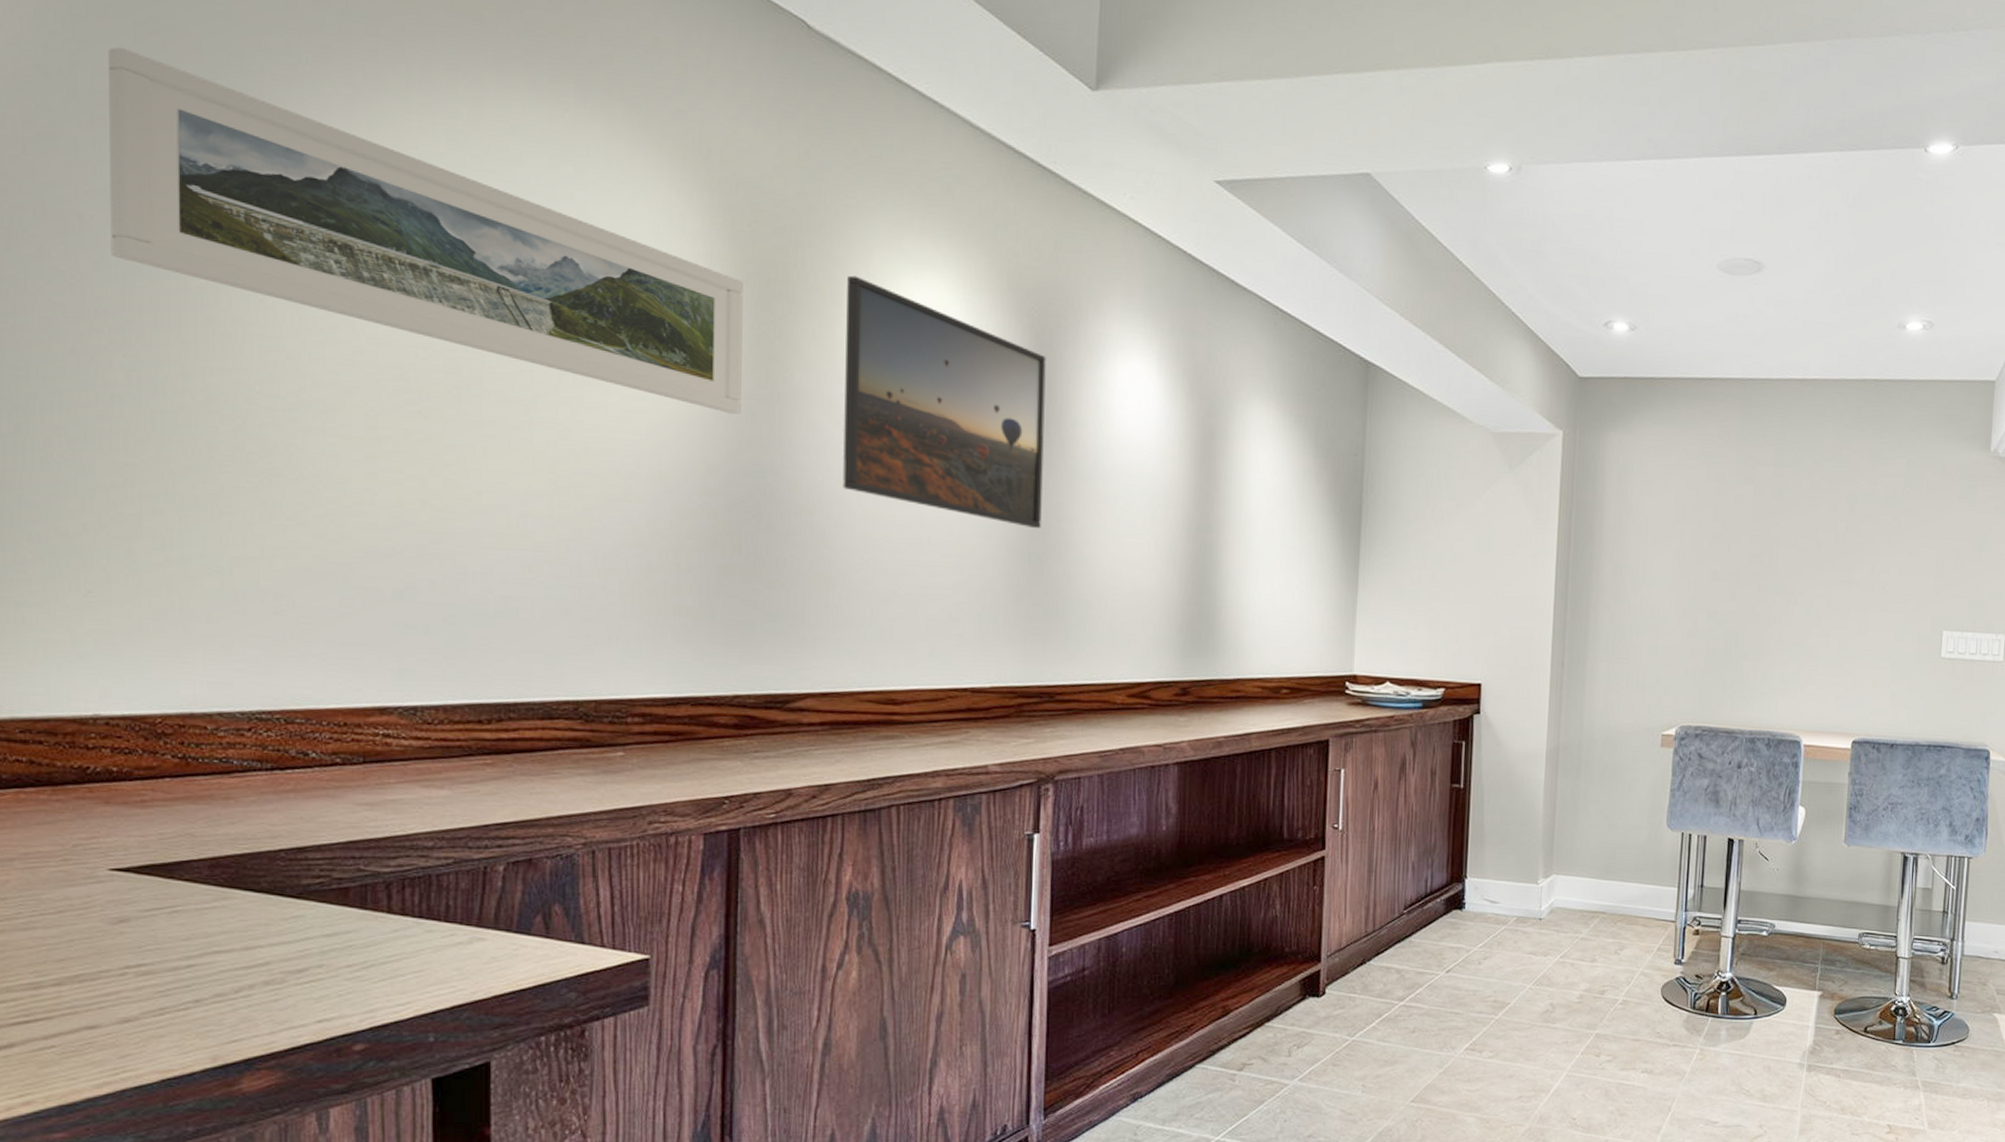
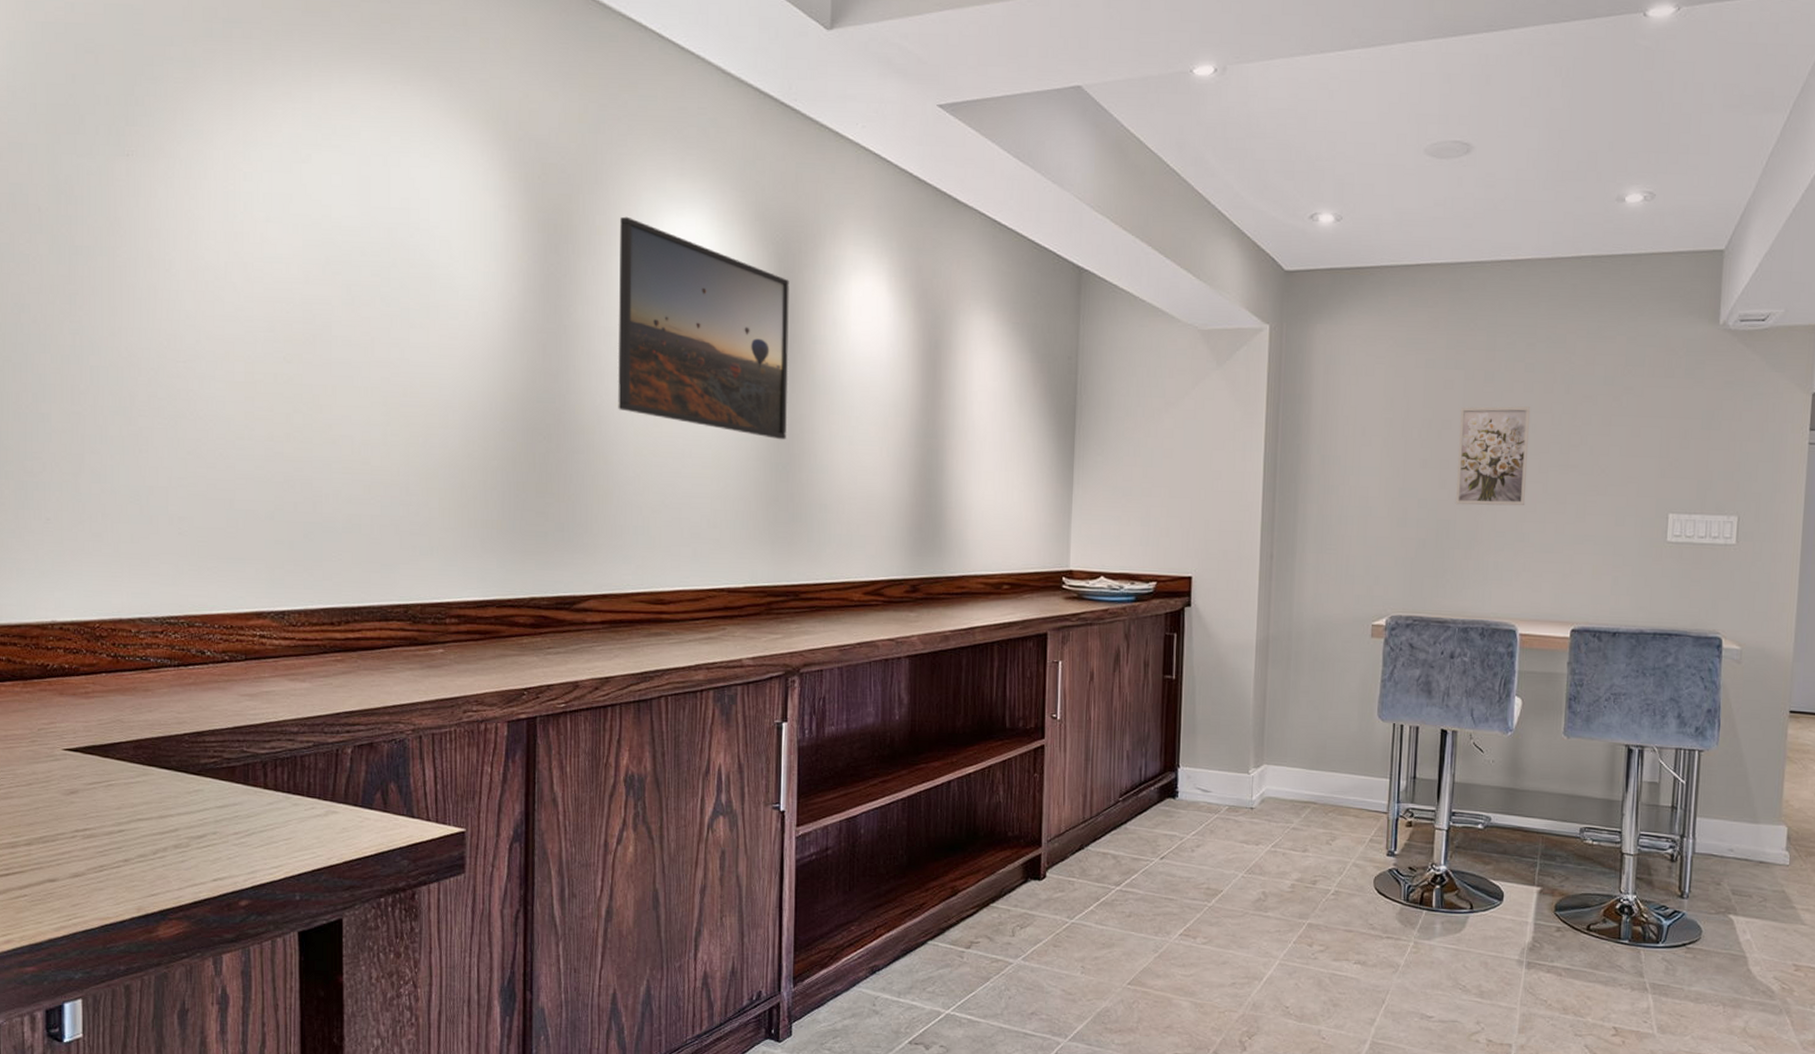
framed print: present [108,46,743,414] -> none [58,66,535,347]
wall art: none [1743,521,1816,620] -> present [1455,406,1530,506]

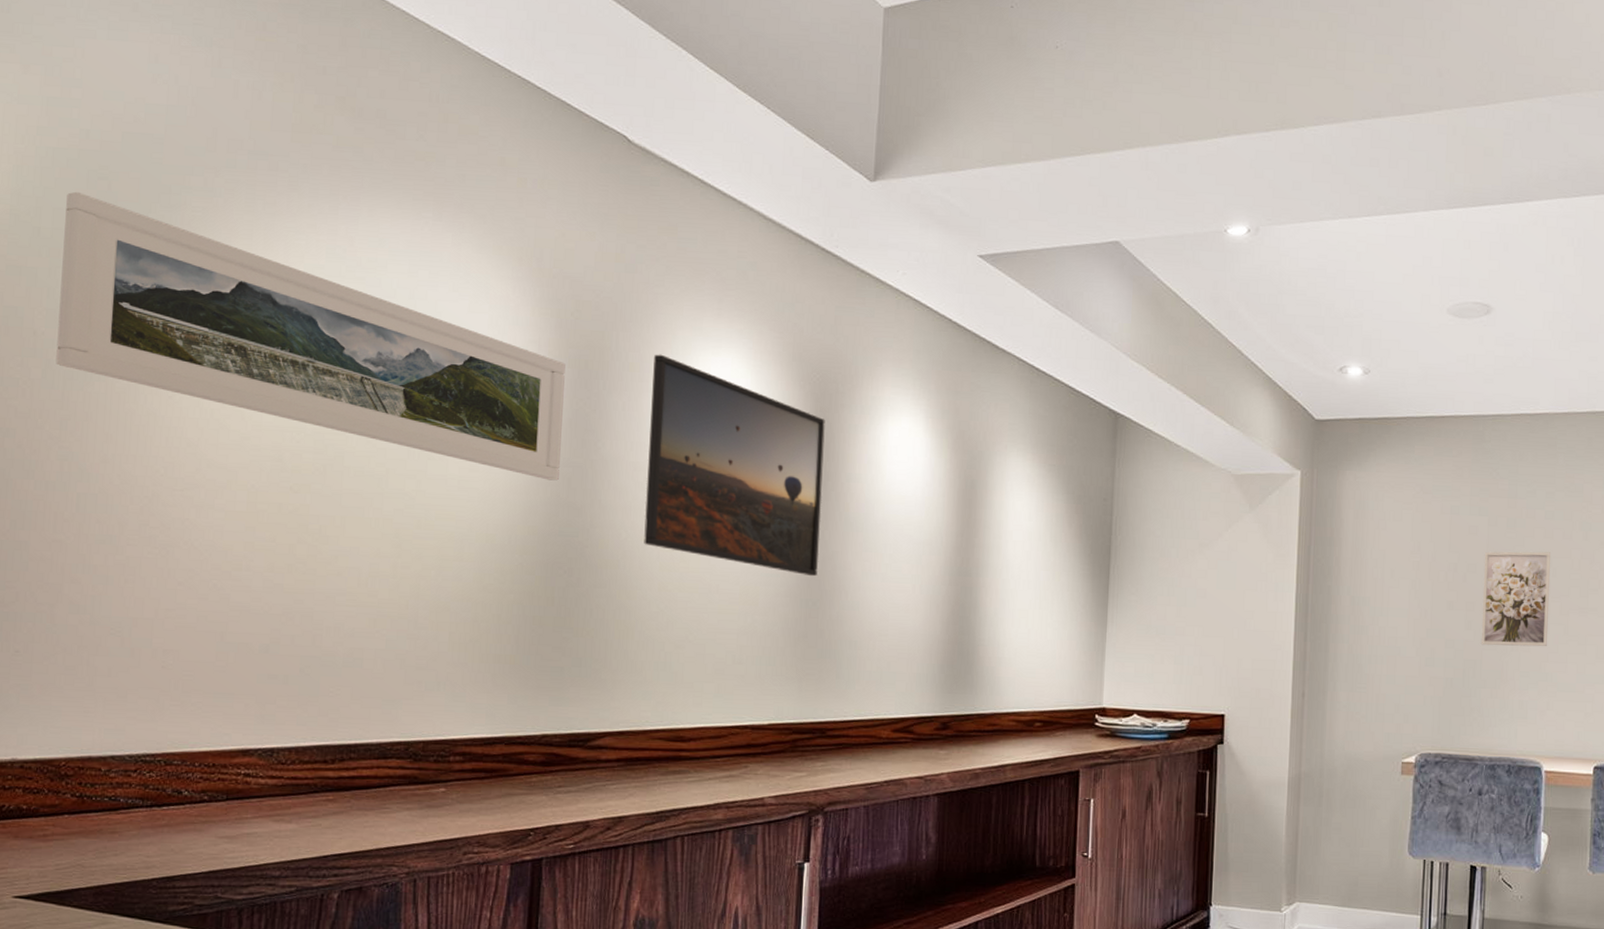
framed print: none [58,66,535,347] -> present [56,191,565,481]

